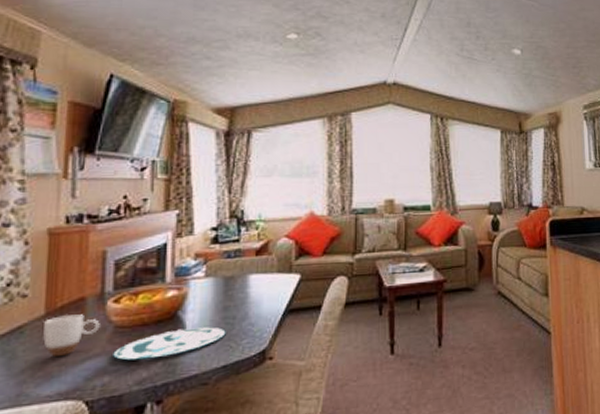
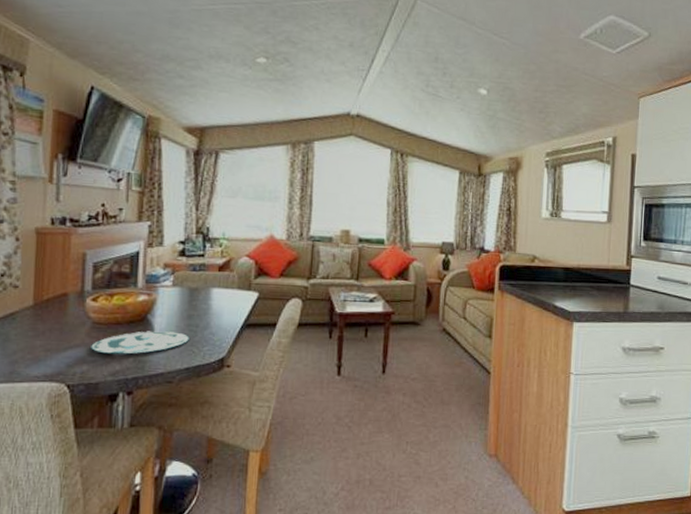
mug: present [42,314,100,358] -> none [31,306,80,344]

